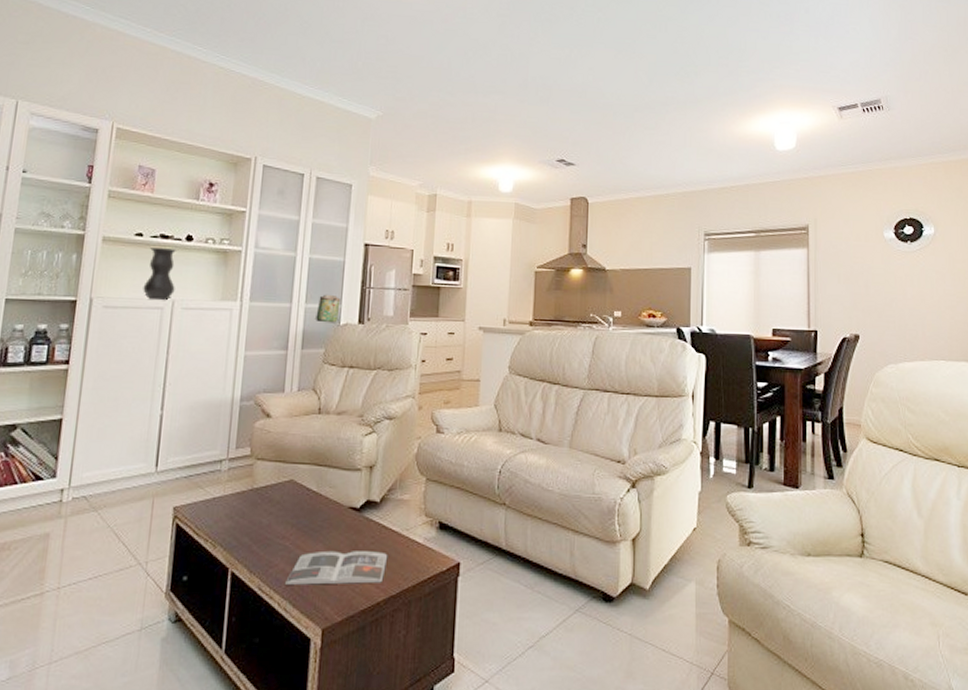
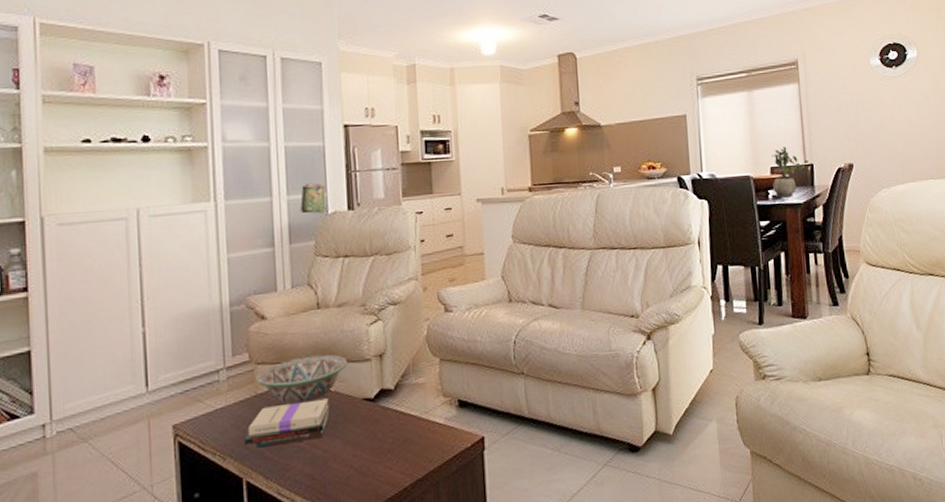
vase: present [143,248,176,301] -> none [100,152,138,212]
books: none [235,501,318,541] -> present [244,398,330,448]
decorative bowl: none [254,458,340,504] -> present [256,354,348,406]
magazine: present [285,550,388,585] -> none [305,438,410,485]
potted plant: none [774,310,812,361] -> present [772,147,808,198]

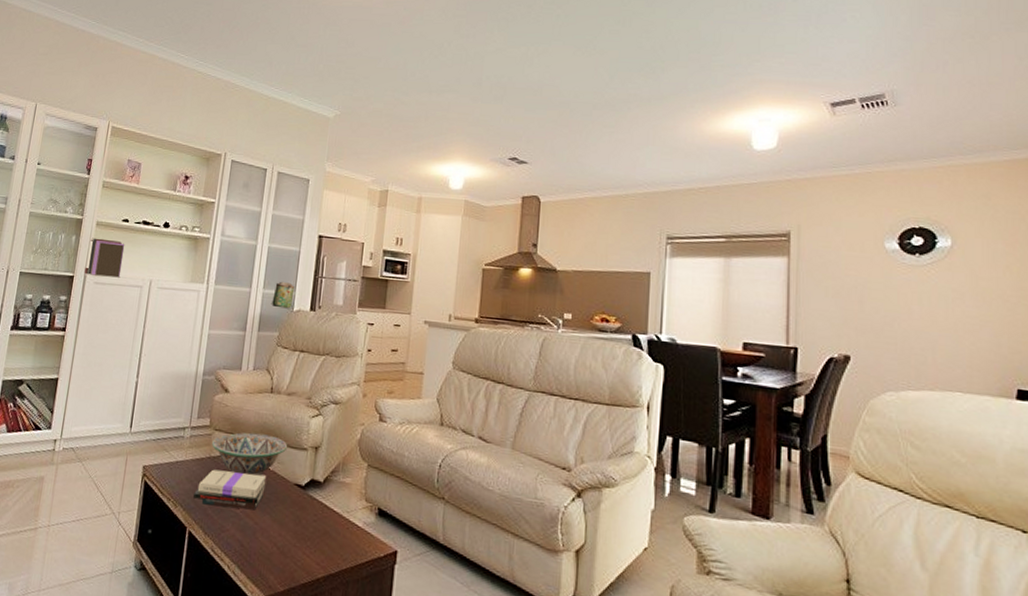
books: none [39,168,94,216] -> present [84,238,125,278]
potted plant: present [772,147,808,198] -> none [744,323,791,379]

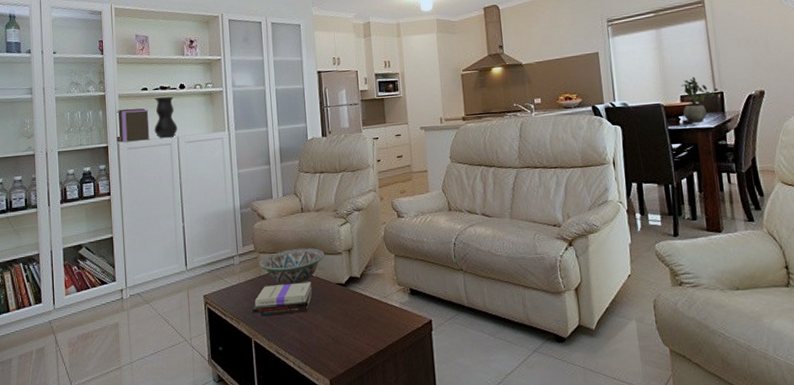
vase: none [126,232,155,281] -> present [154,96,178,139]
canister: present [272,281,295,309] -> none [288,116,306,140]
potted plant: none [744,323,791,379] -> present [681,77,718,123]

